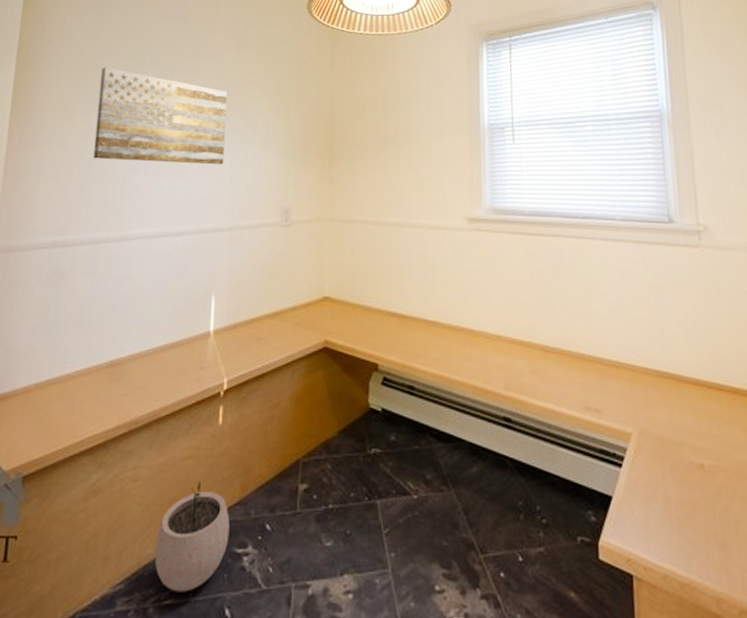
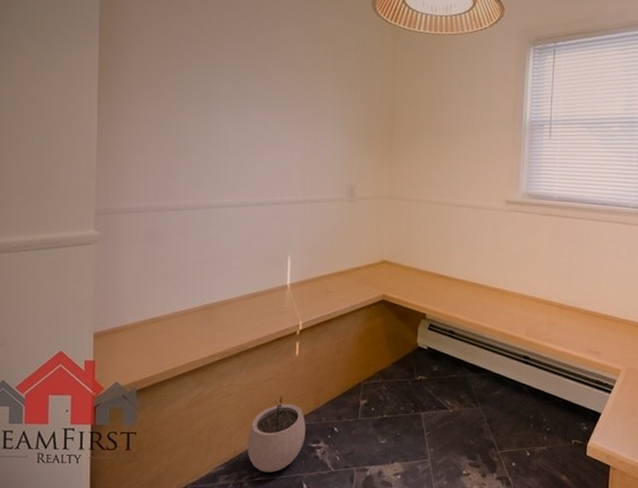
wall art: present [93,67,228,165] -> none [178,51,299,146]

